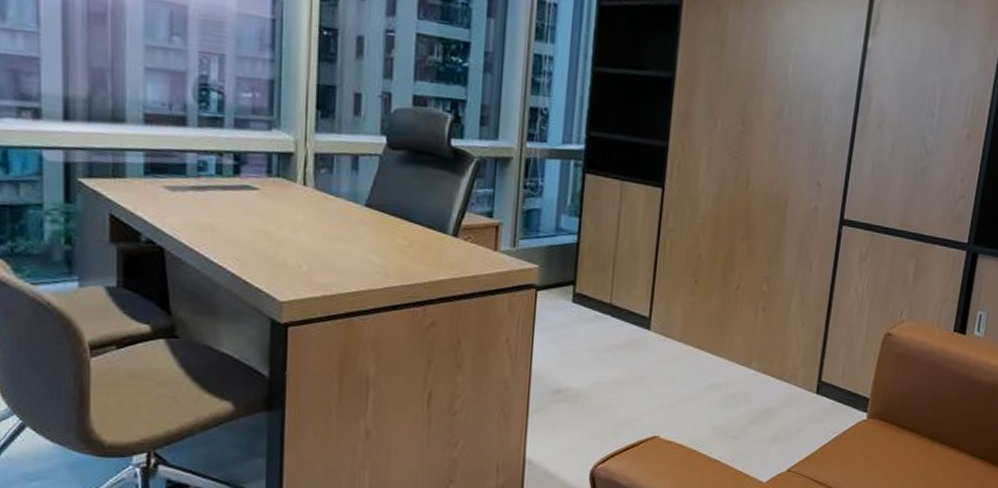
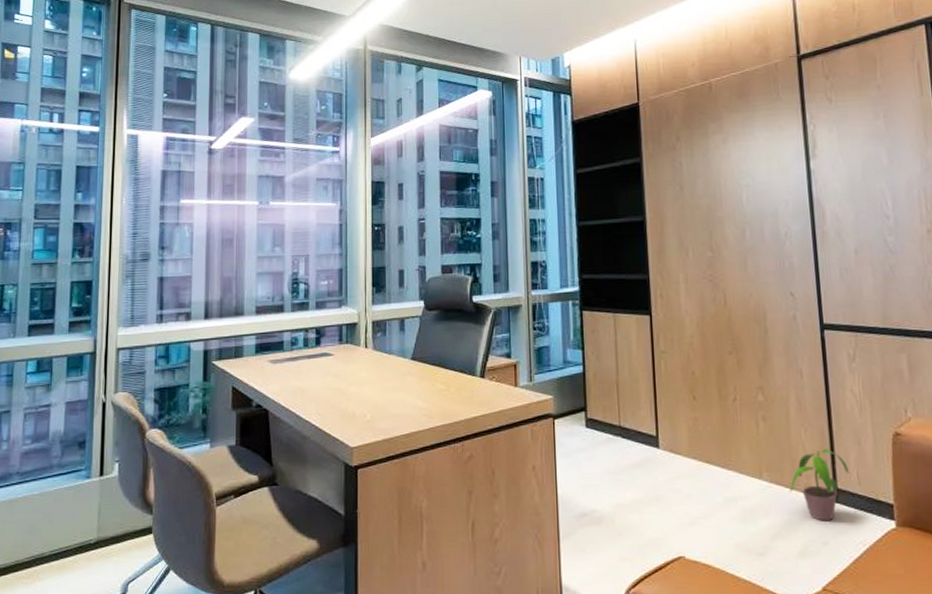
potted plant: none [774,343,836,410] -> present [789,449,850,521]

